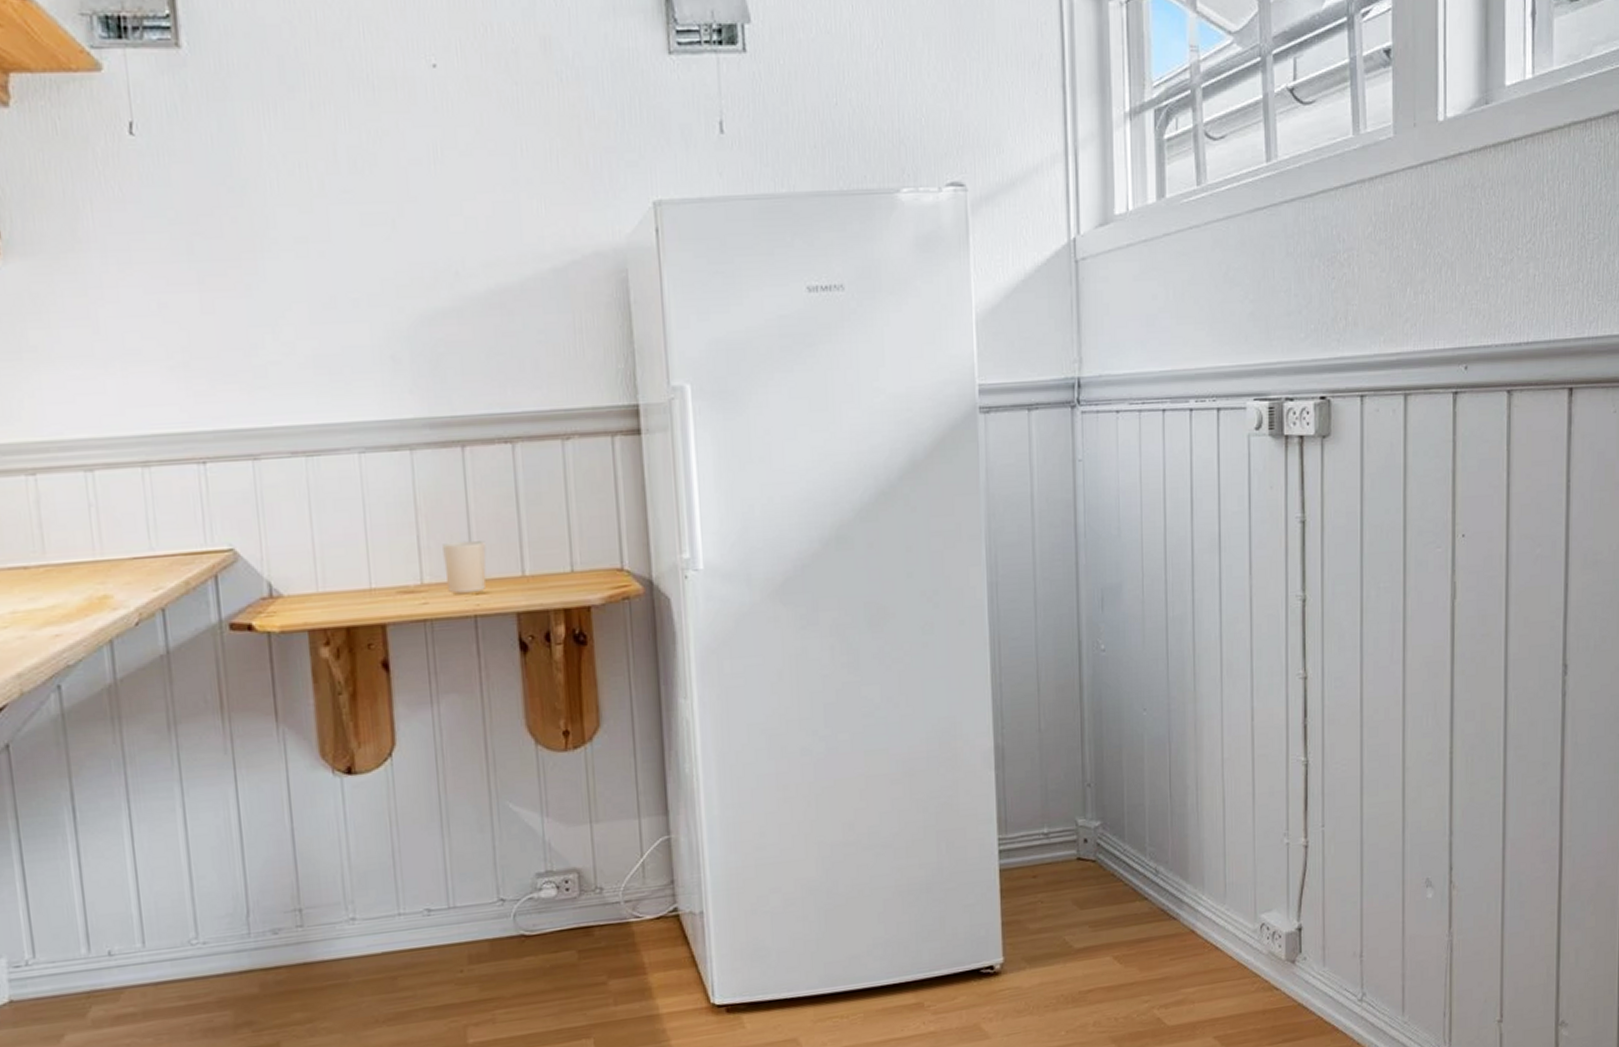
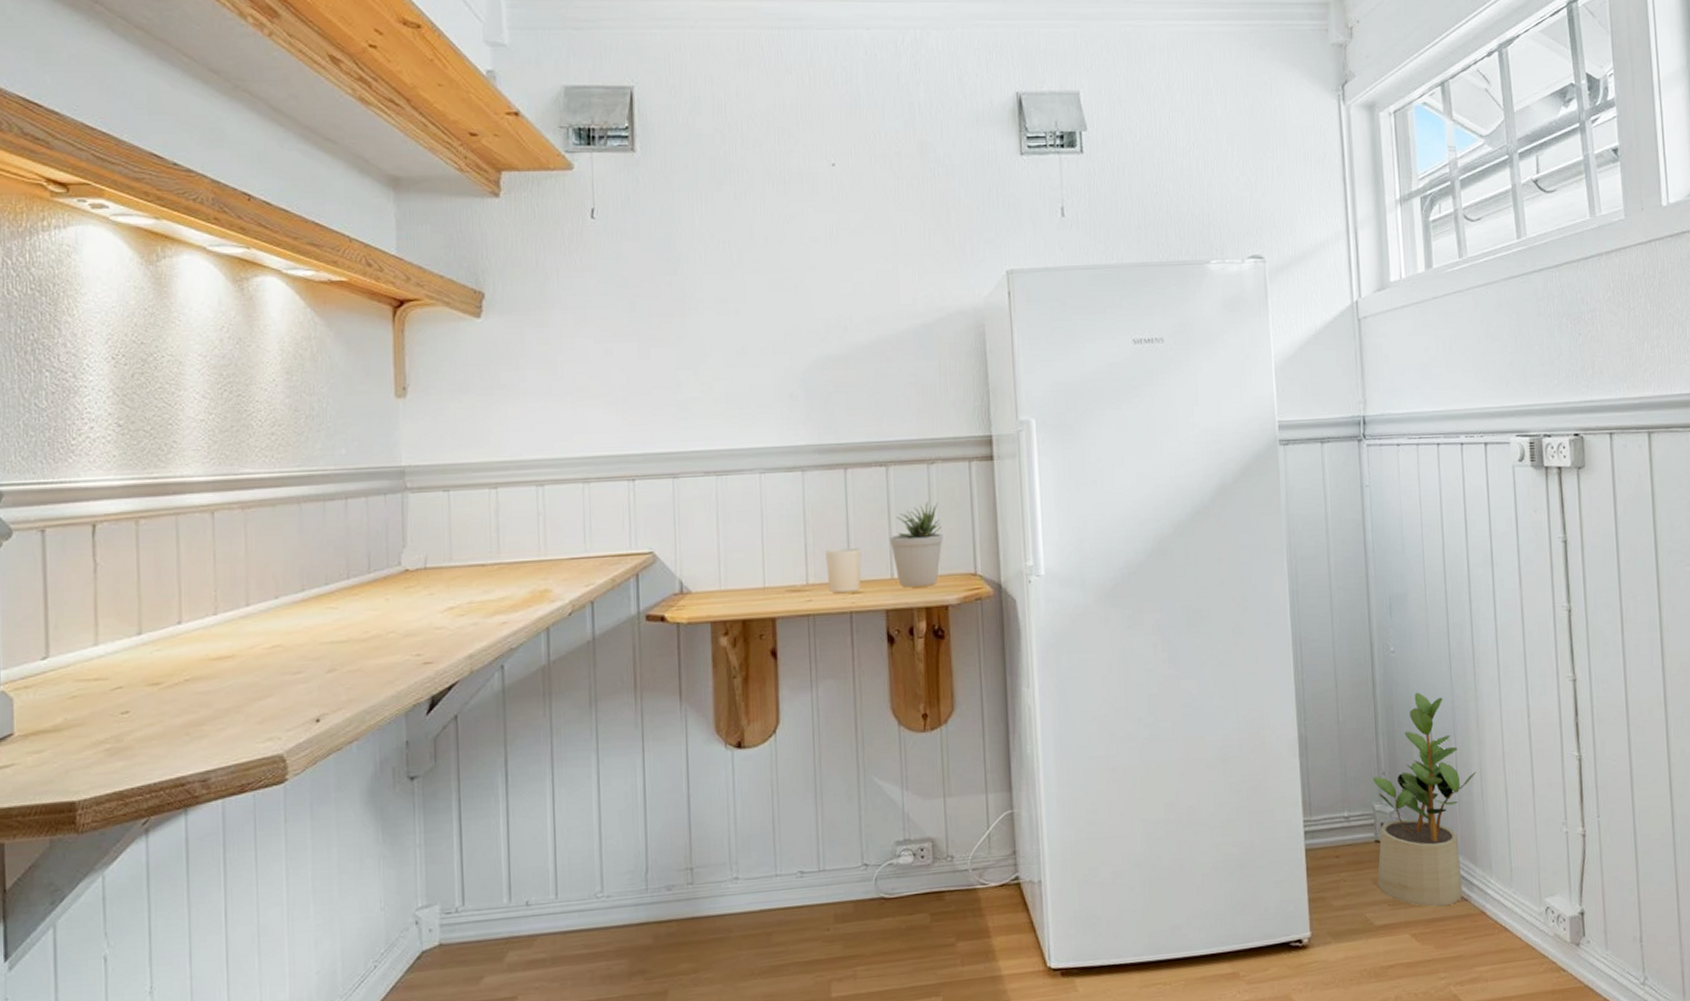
potted plant: none [518,485,583,587] -> present [889,502,943,588]
potted plant: none [1076,694,1192,927] -> present [1372,692,1477,907]

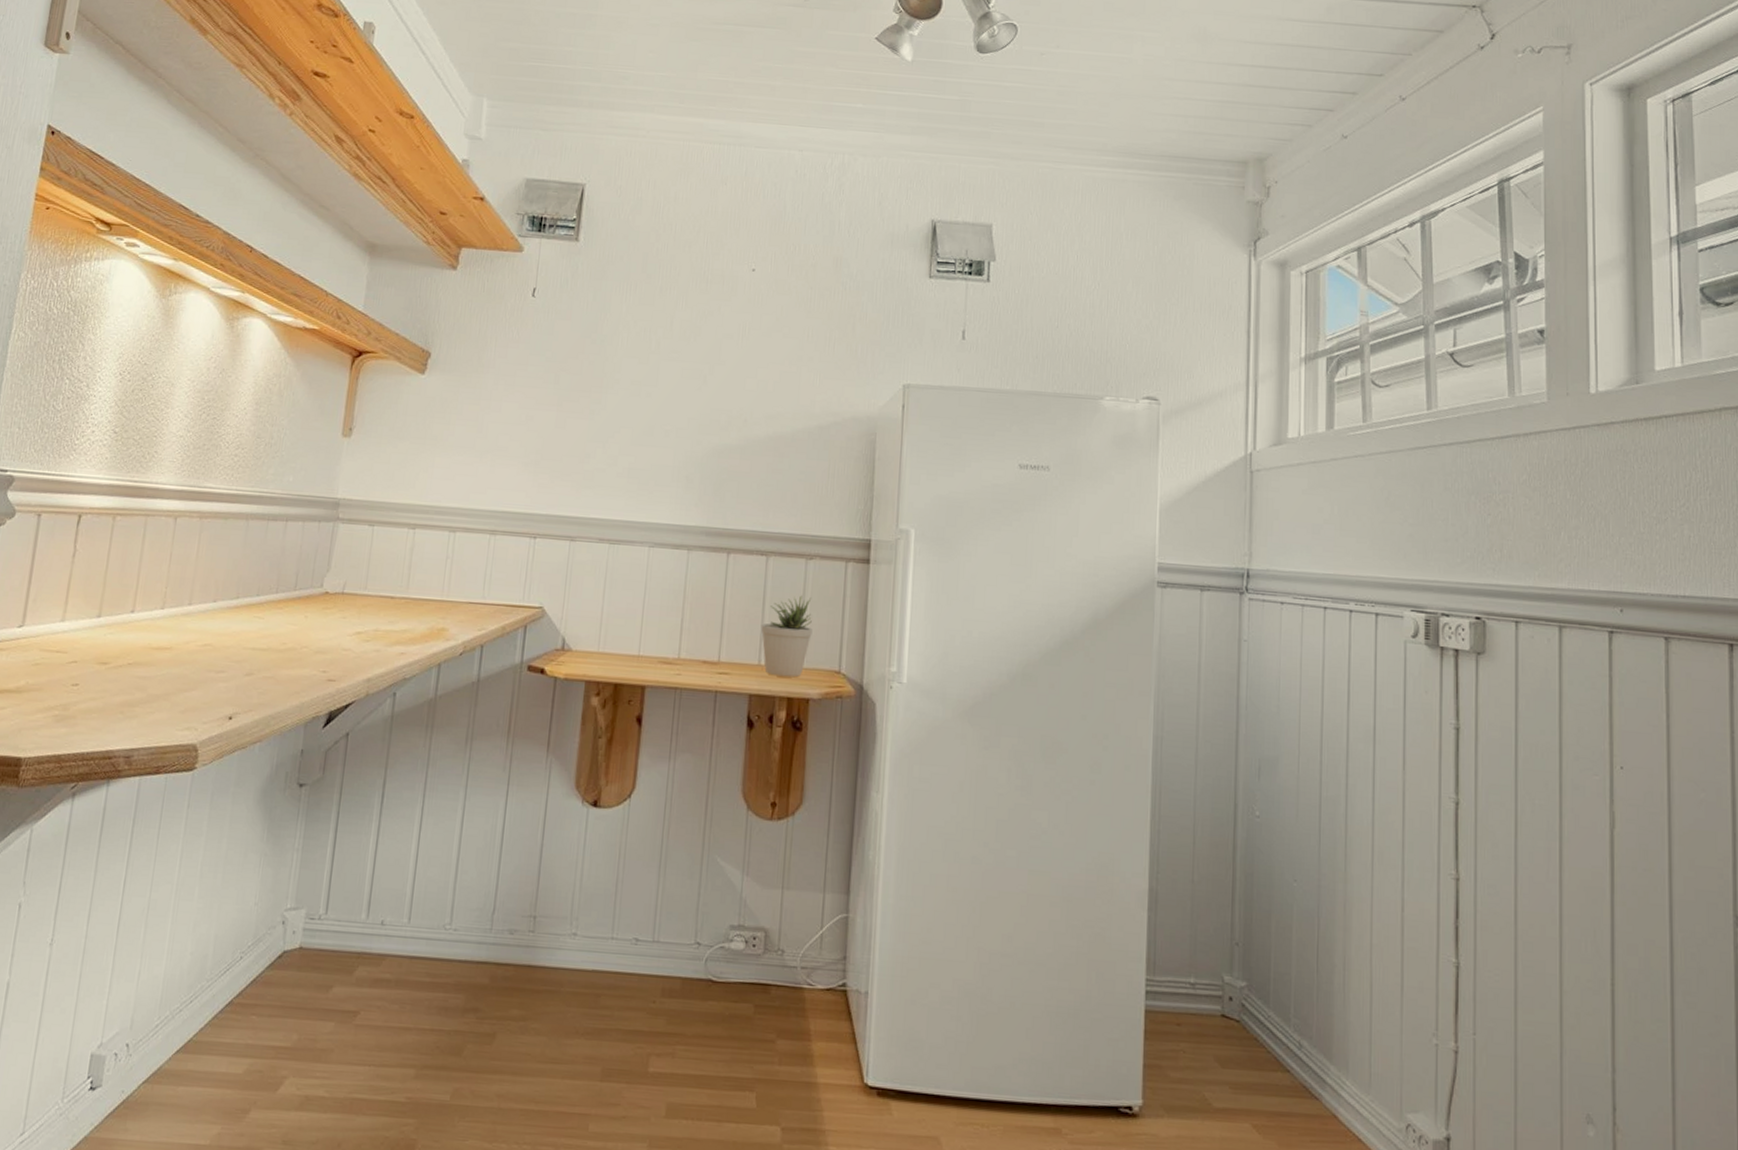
cup: present [826,547,862,594] -> none [698,627,734,673]
potted plant: present [1372,692,1477,907] -> none [1219,863,1340,1101]

